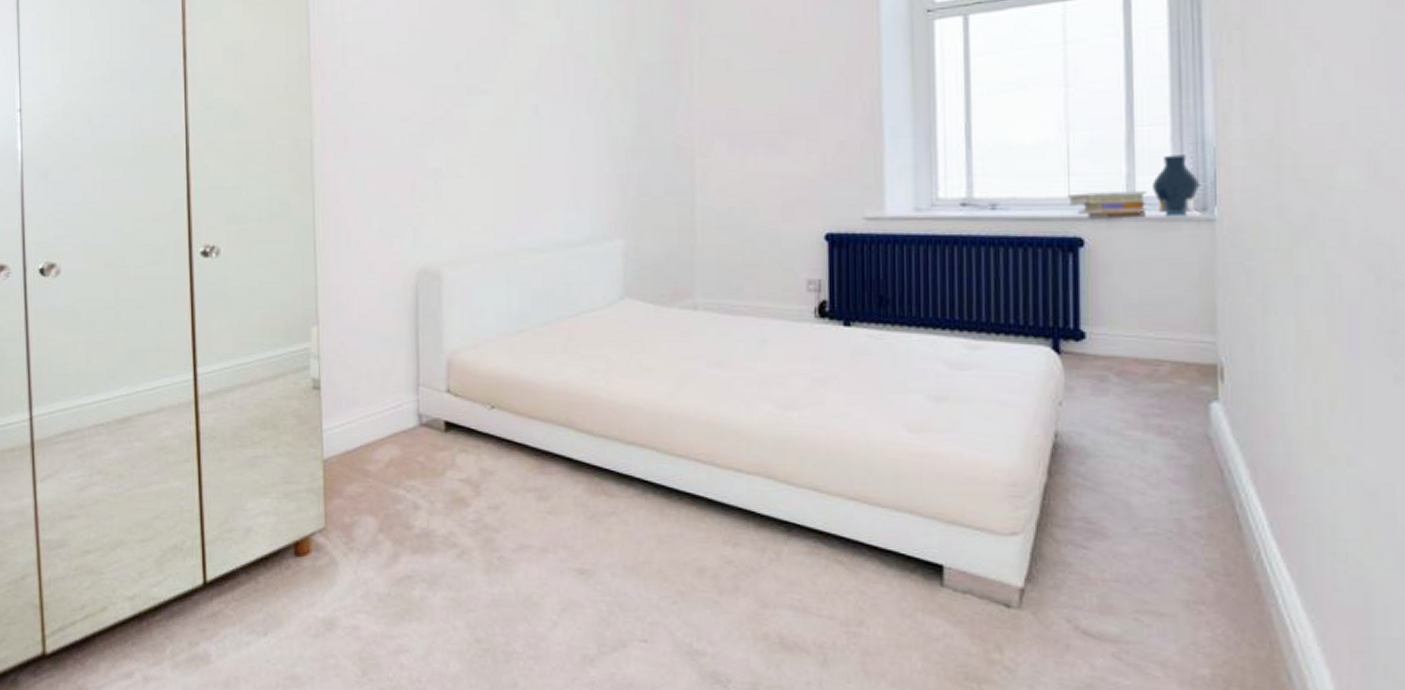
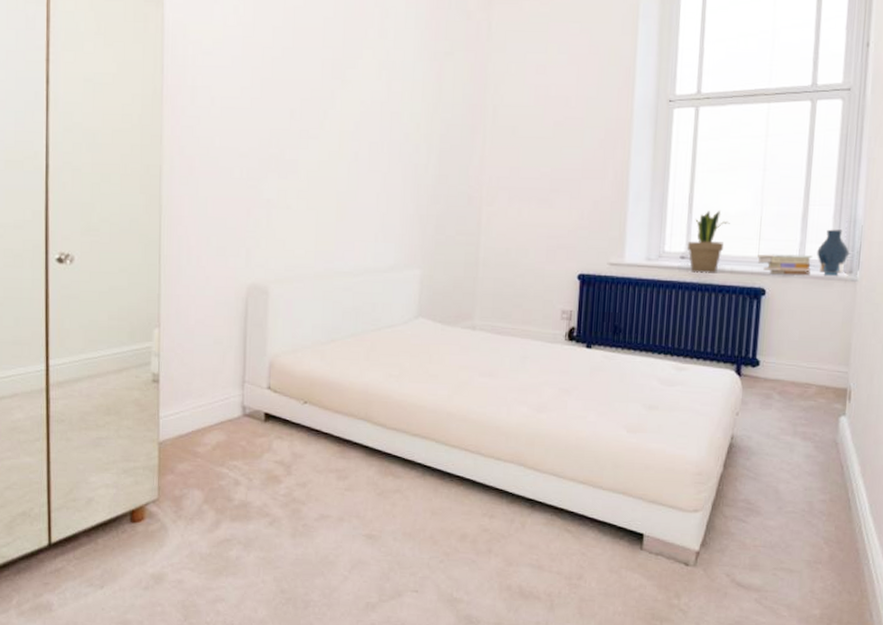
potted plant: none [970,141,1025,223] -> present [688,210,730,273]

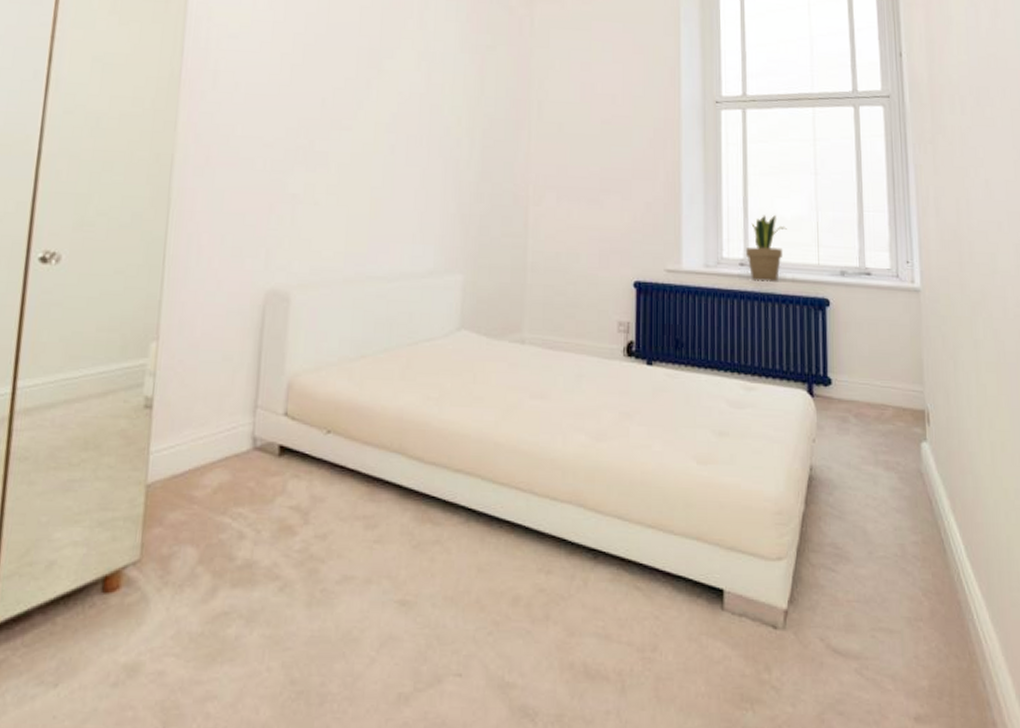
books: present [756,254,813,276] -> none [817,261,873,286]
vase: present [817,229,849,277] -> none [877,236,908,287]

